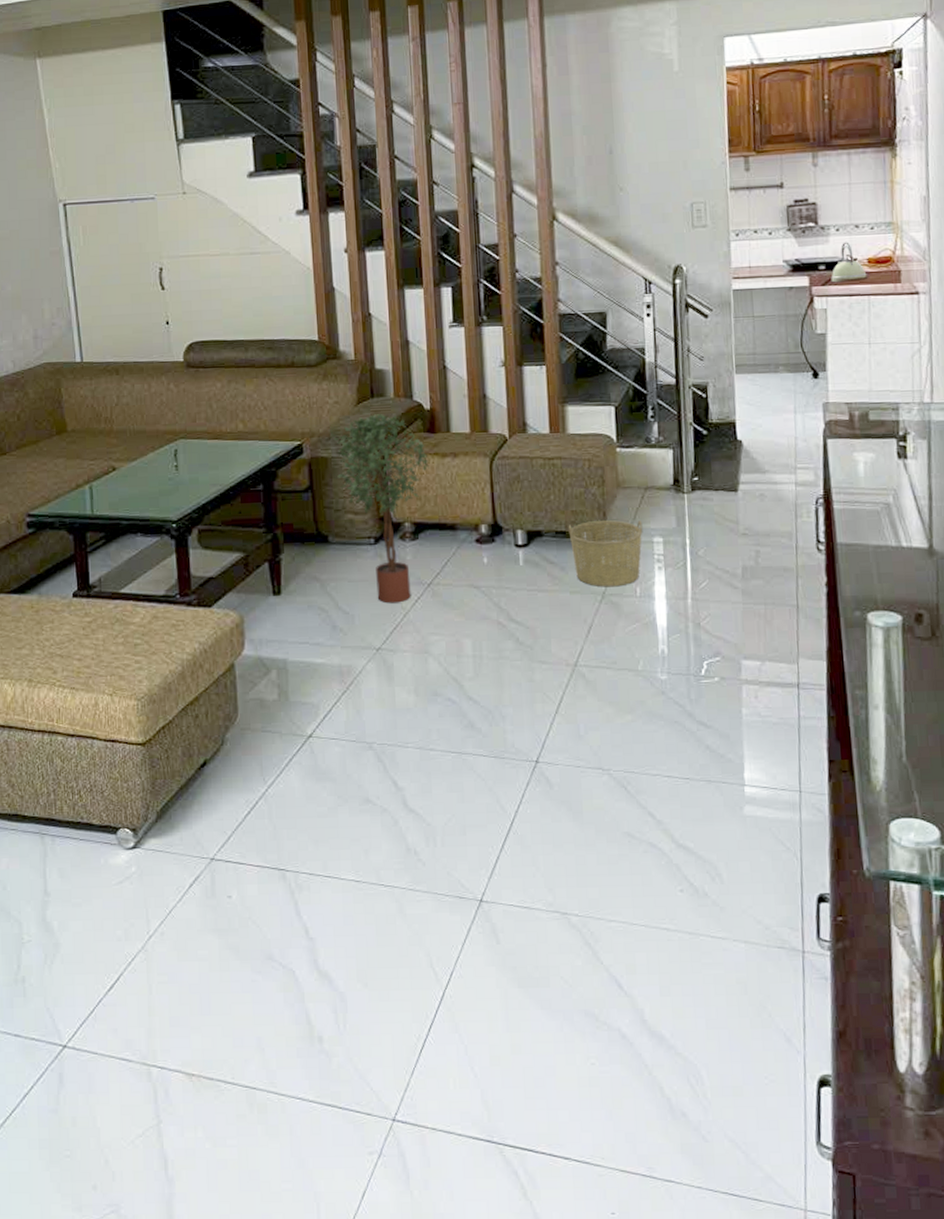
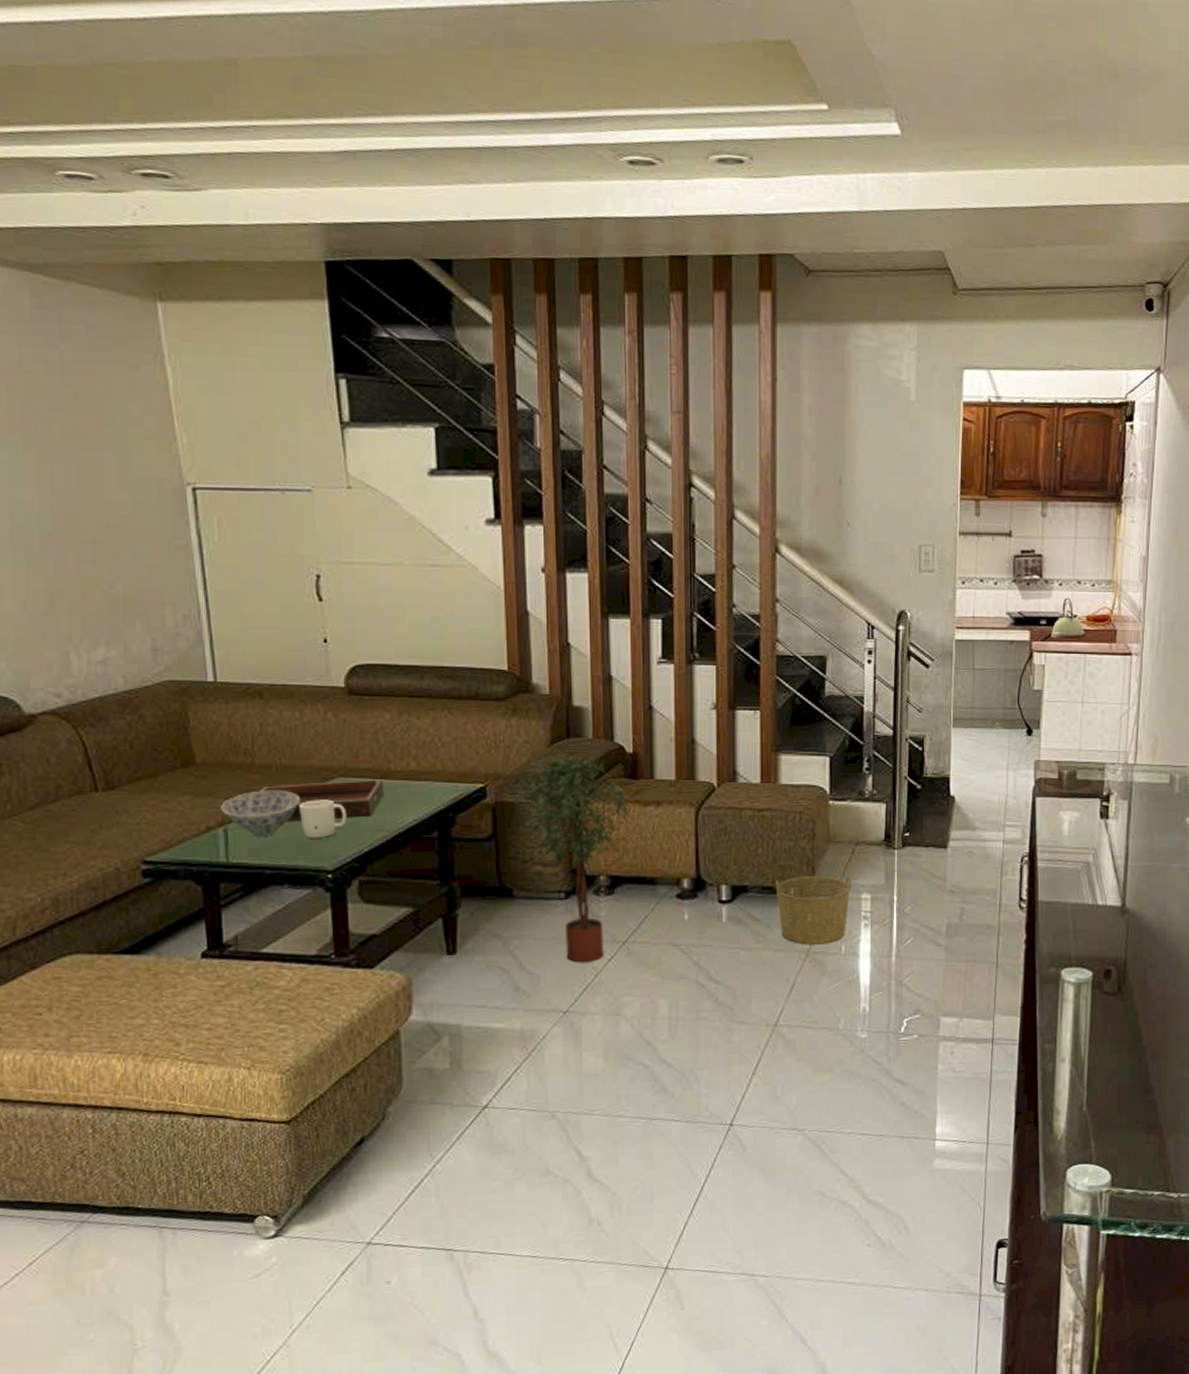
bowl: none [87,451,150,492] -> present [221,790,301,837]
serving tray: none [117,440,217,479] -> present [259,779,384,822]
mug: none [149,458,187,493] -> present [299,799,347,838]

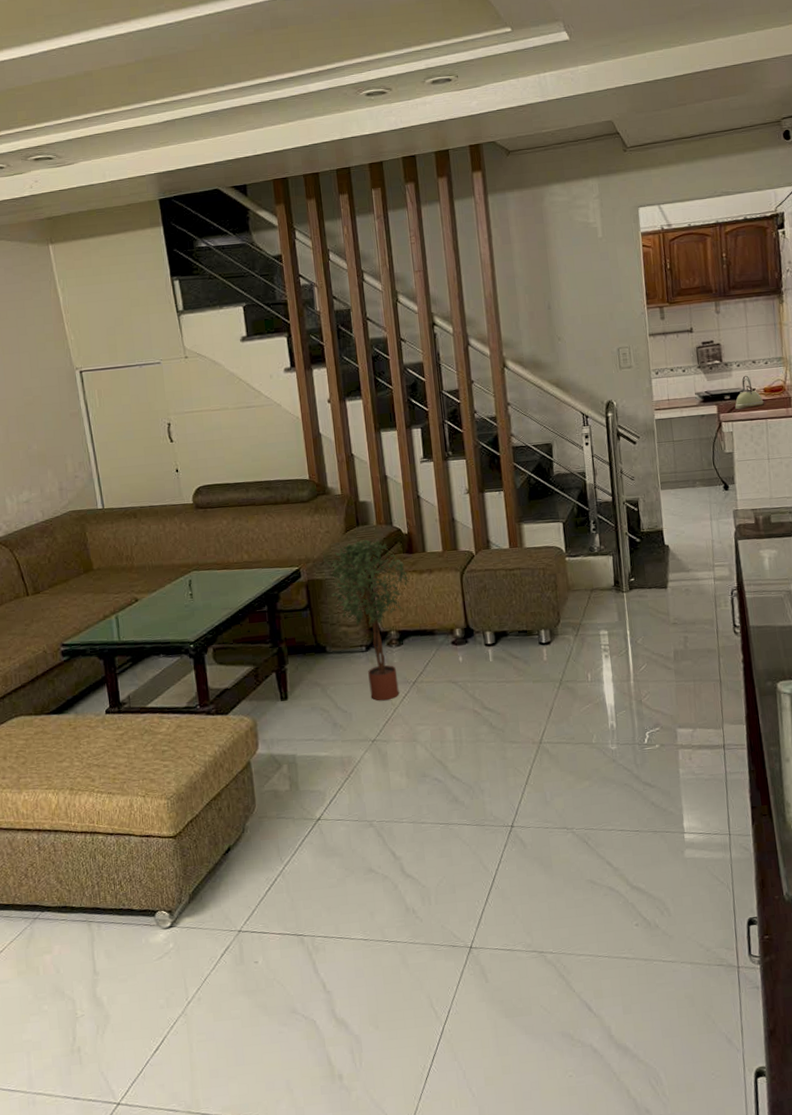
bowl: present [221,790,301,837] -> none [112,584,168,620]
serving tray: present [259,779,384,822] -> none [138,570,226,608]
mug: present [299,799,347,838] -> none [167,588,201,619]
basket: present [775,876,851,945] -> none [529,617,591,676]

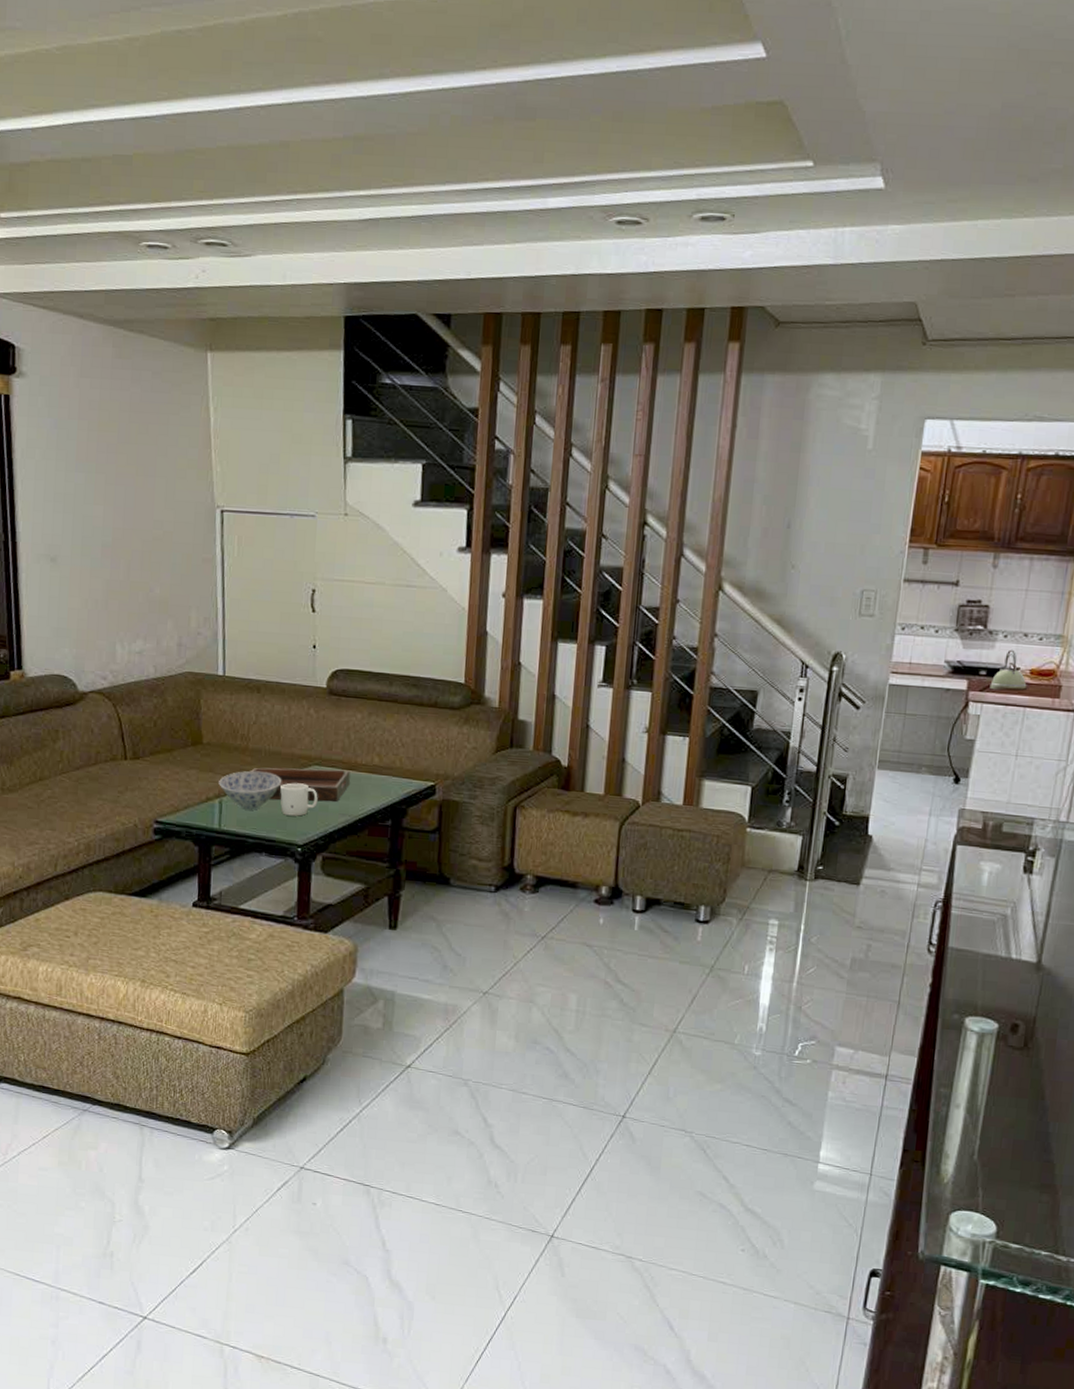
bowl: none [112,584,168,620] -> present [219,770,282,810]
serving tray: none [138,570,226,608] -> present [250,767,350,802]
mug: none [167,588,201,619] -> present [280,782,318,816]
potted tree: present [327,539,409,701] -> none [465,764,559,952]

